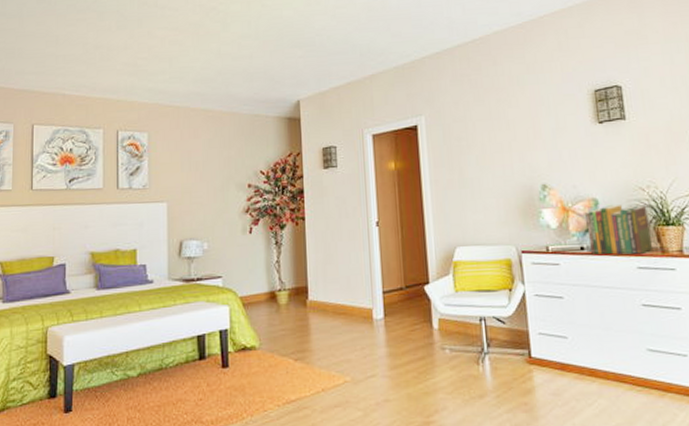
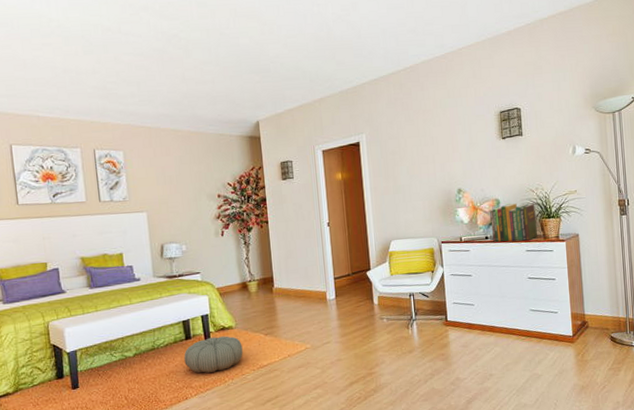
pouf: none [195,358,267,405] -> present [184,336,243,373]

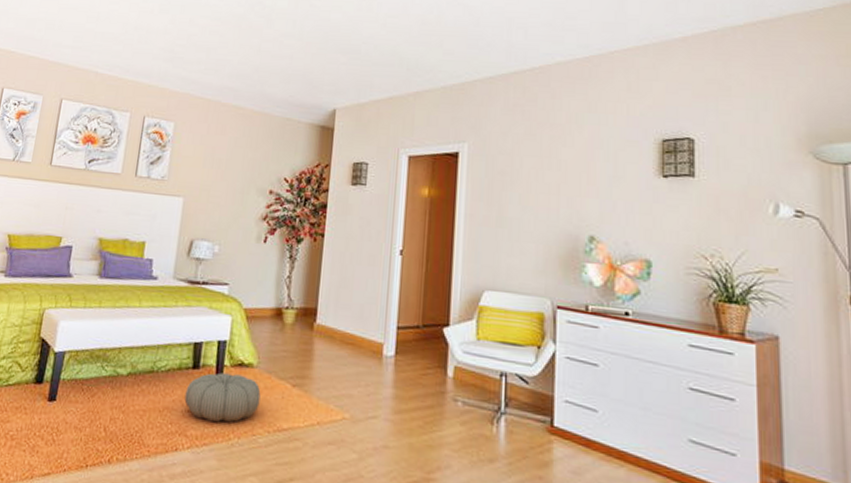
books: present [490,203,538,242] -> none [635,270,710,332]

